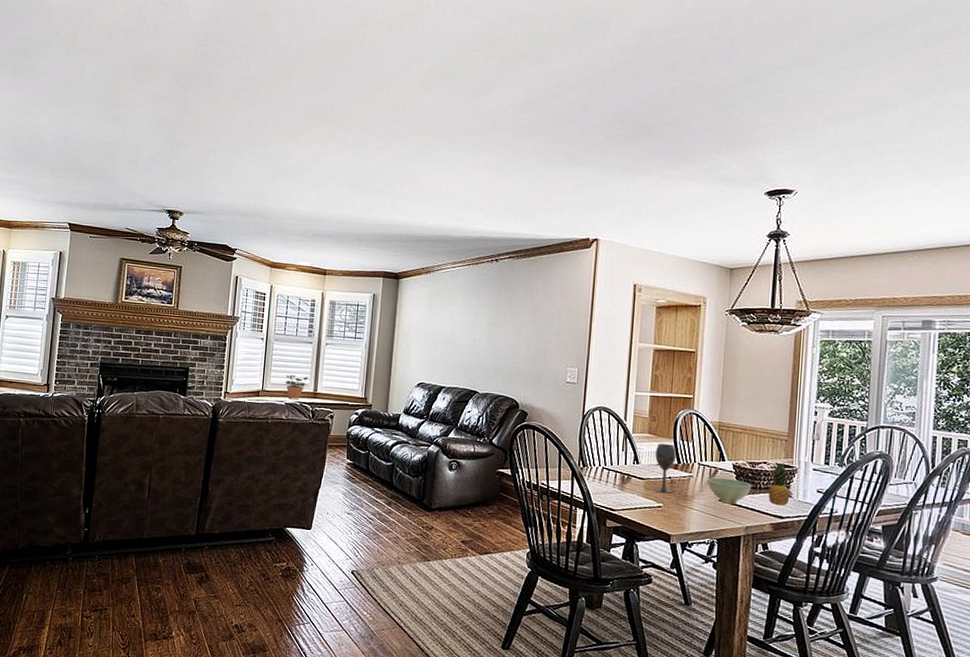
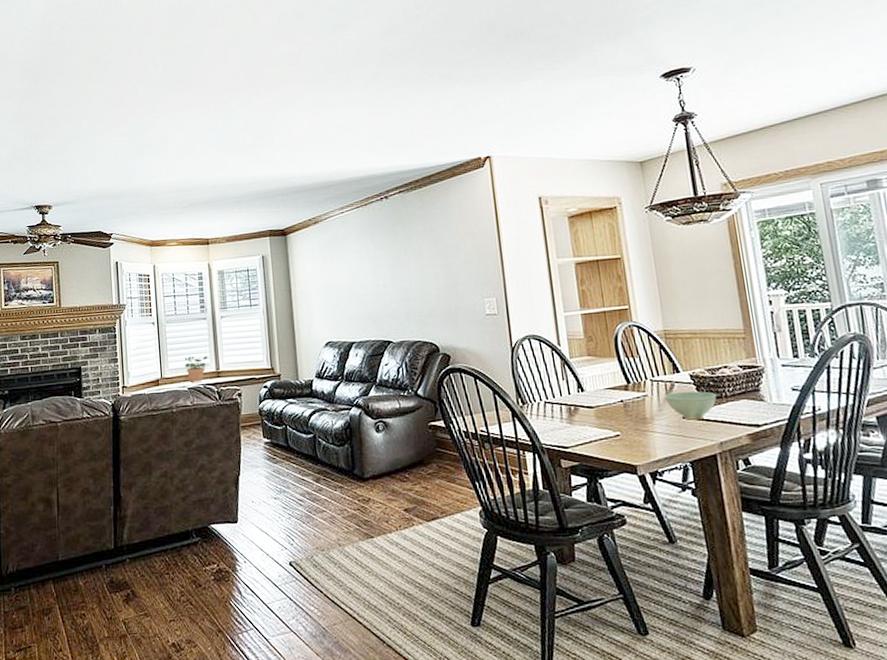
wine glass: present [654,443,677,494] -> none [599,364,629,420]
fruit: present [768,462,790,506] -> none [734,362,763,413]

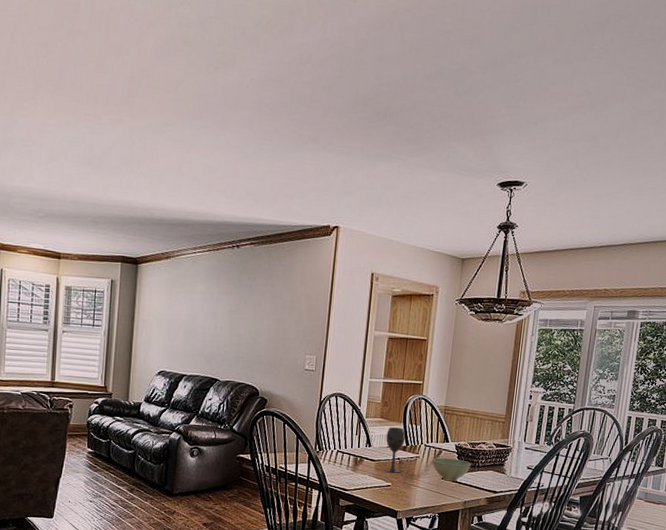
potted plant: present [184,355,210,382] -> none [20,363,46,389]
wine glass: none [599,364,629,420] -> present [384,427,406,473]

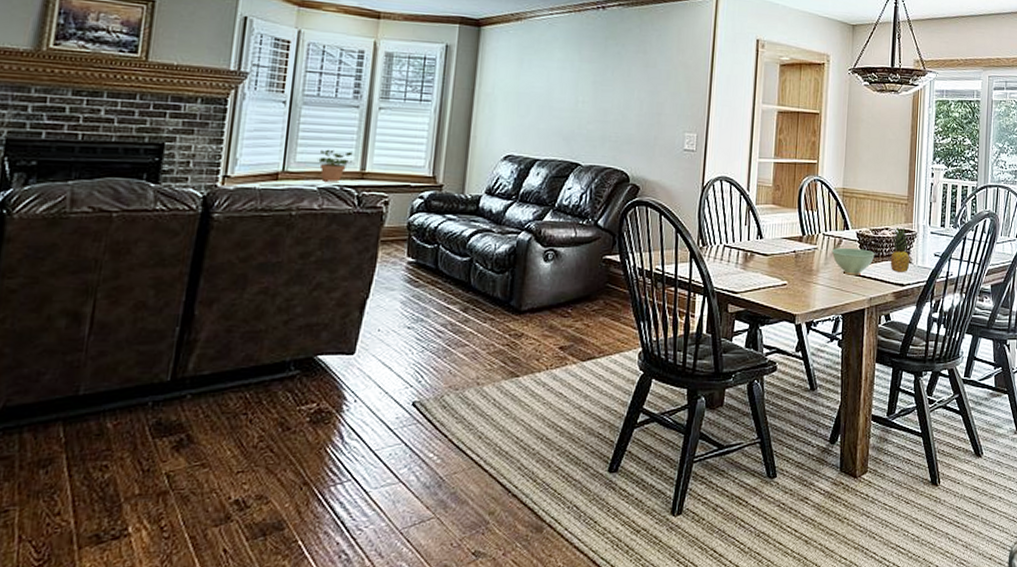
potted plant: none [20,363,46,389] -> present [318,149,354,182]
wine glass: present [384,427,406,473] -> none [779,215,801,269]
fruit: none [485,442,504,482] -> present [890,227,910,273]

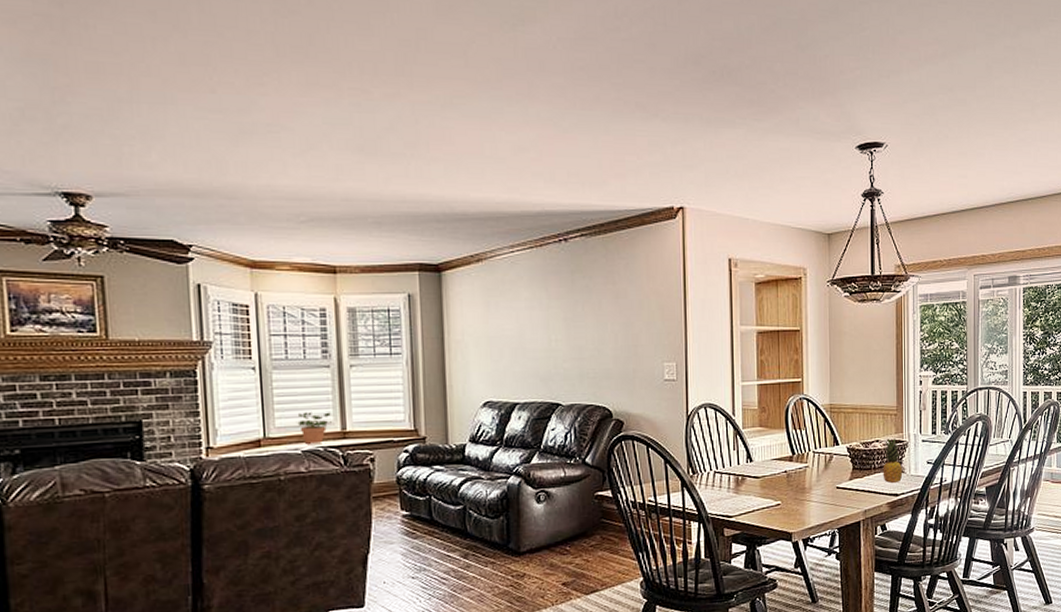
bowl: present [831,247,875,275] -> none [823,463,867,490]

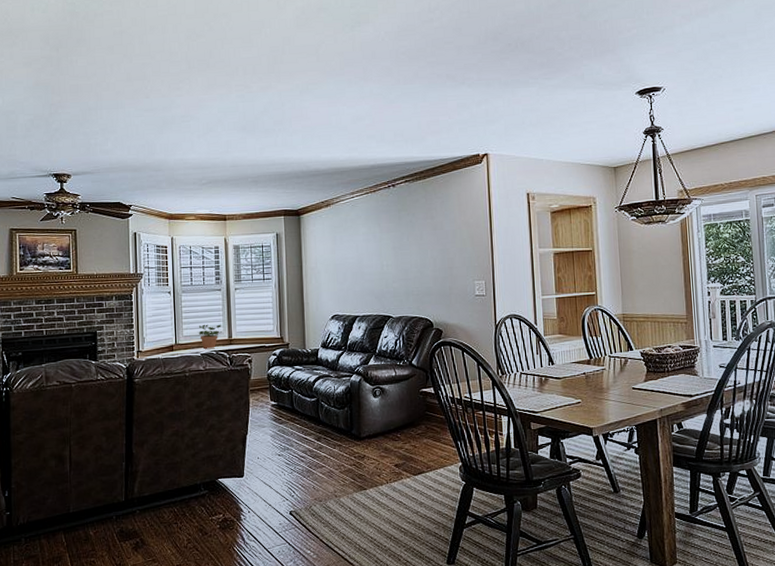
fruit: present [883,437,903,484] -> none [676,343,696,386]

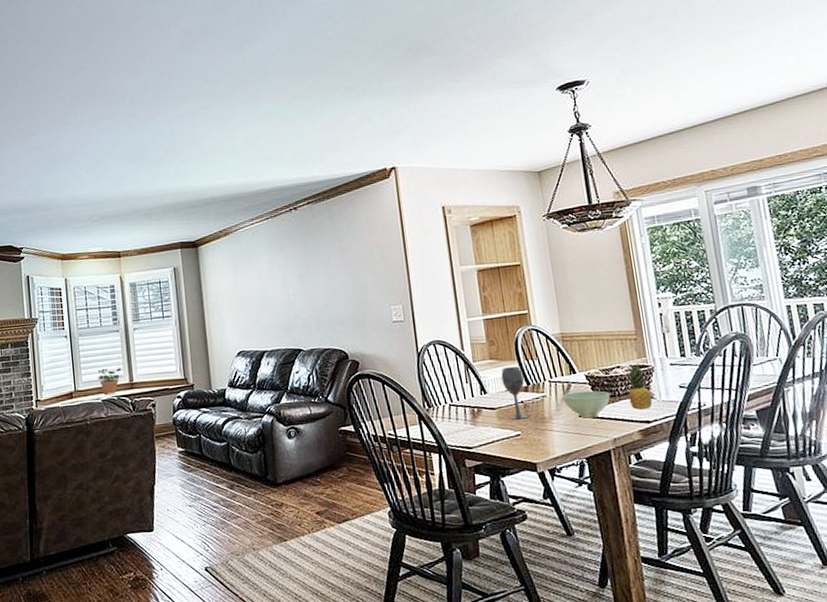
wine glass: none [568,342,589,389] -> present [501,366,529,420]
bowl: none [618,366,661,391] -> present [561,390,611,419]
fruit: none [676,343,696,386] -> present [626,362,653,411]

